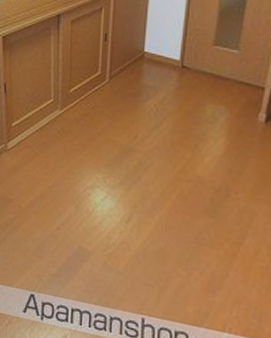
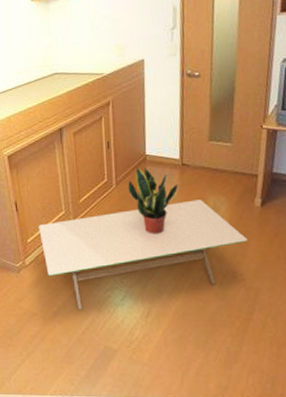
coffee table: none [25,105,247,204] -> present [39,199,248,310]
potted plant: none [122,63,175,137] -> present [128,167,178,234]

